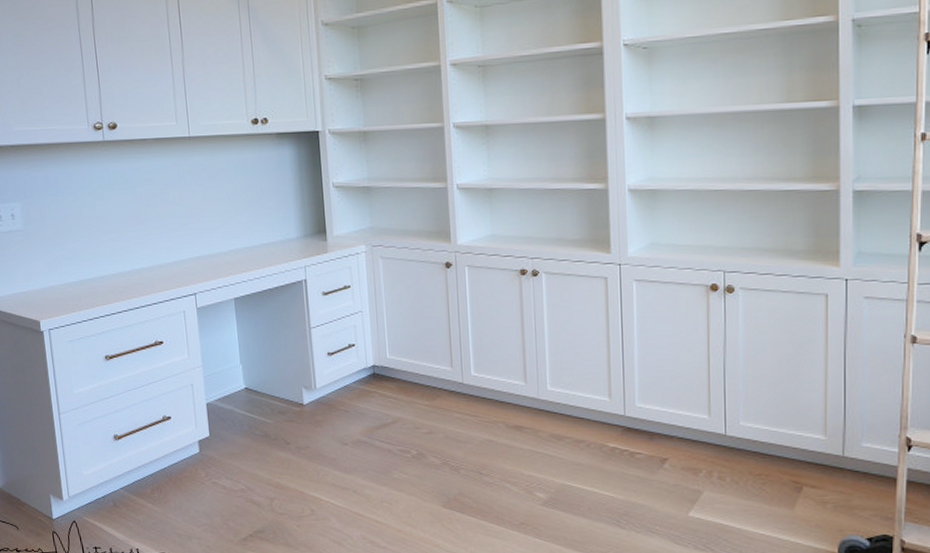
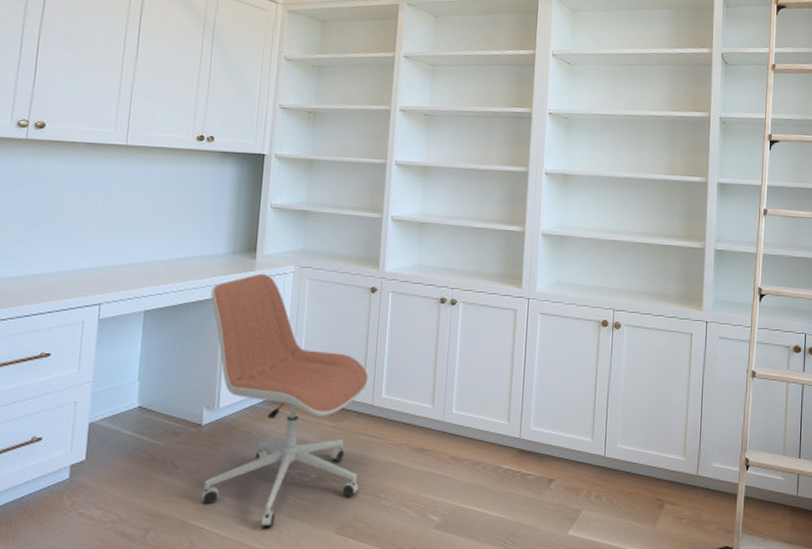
office chair: none [290,255,460,499] -> present [201,273,369,527]

